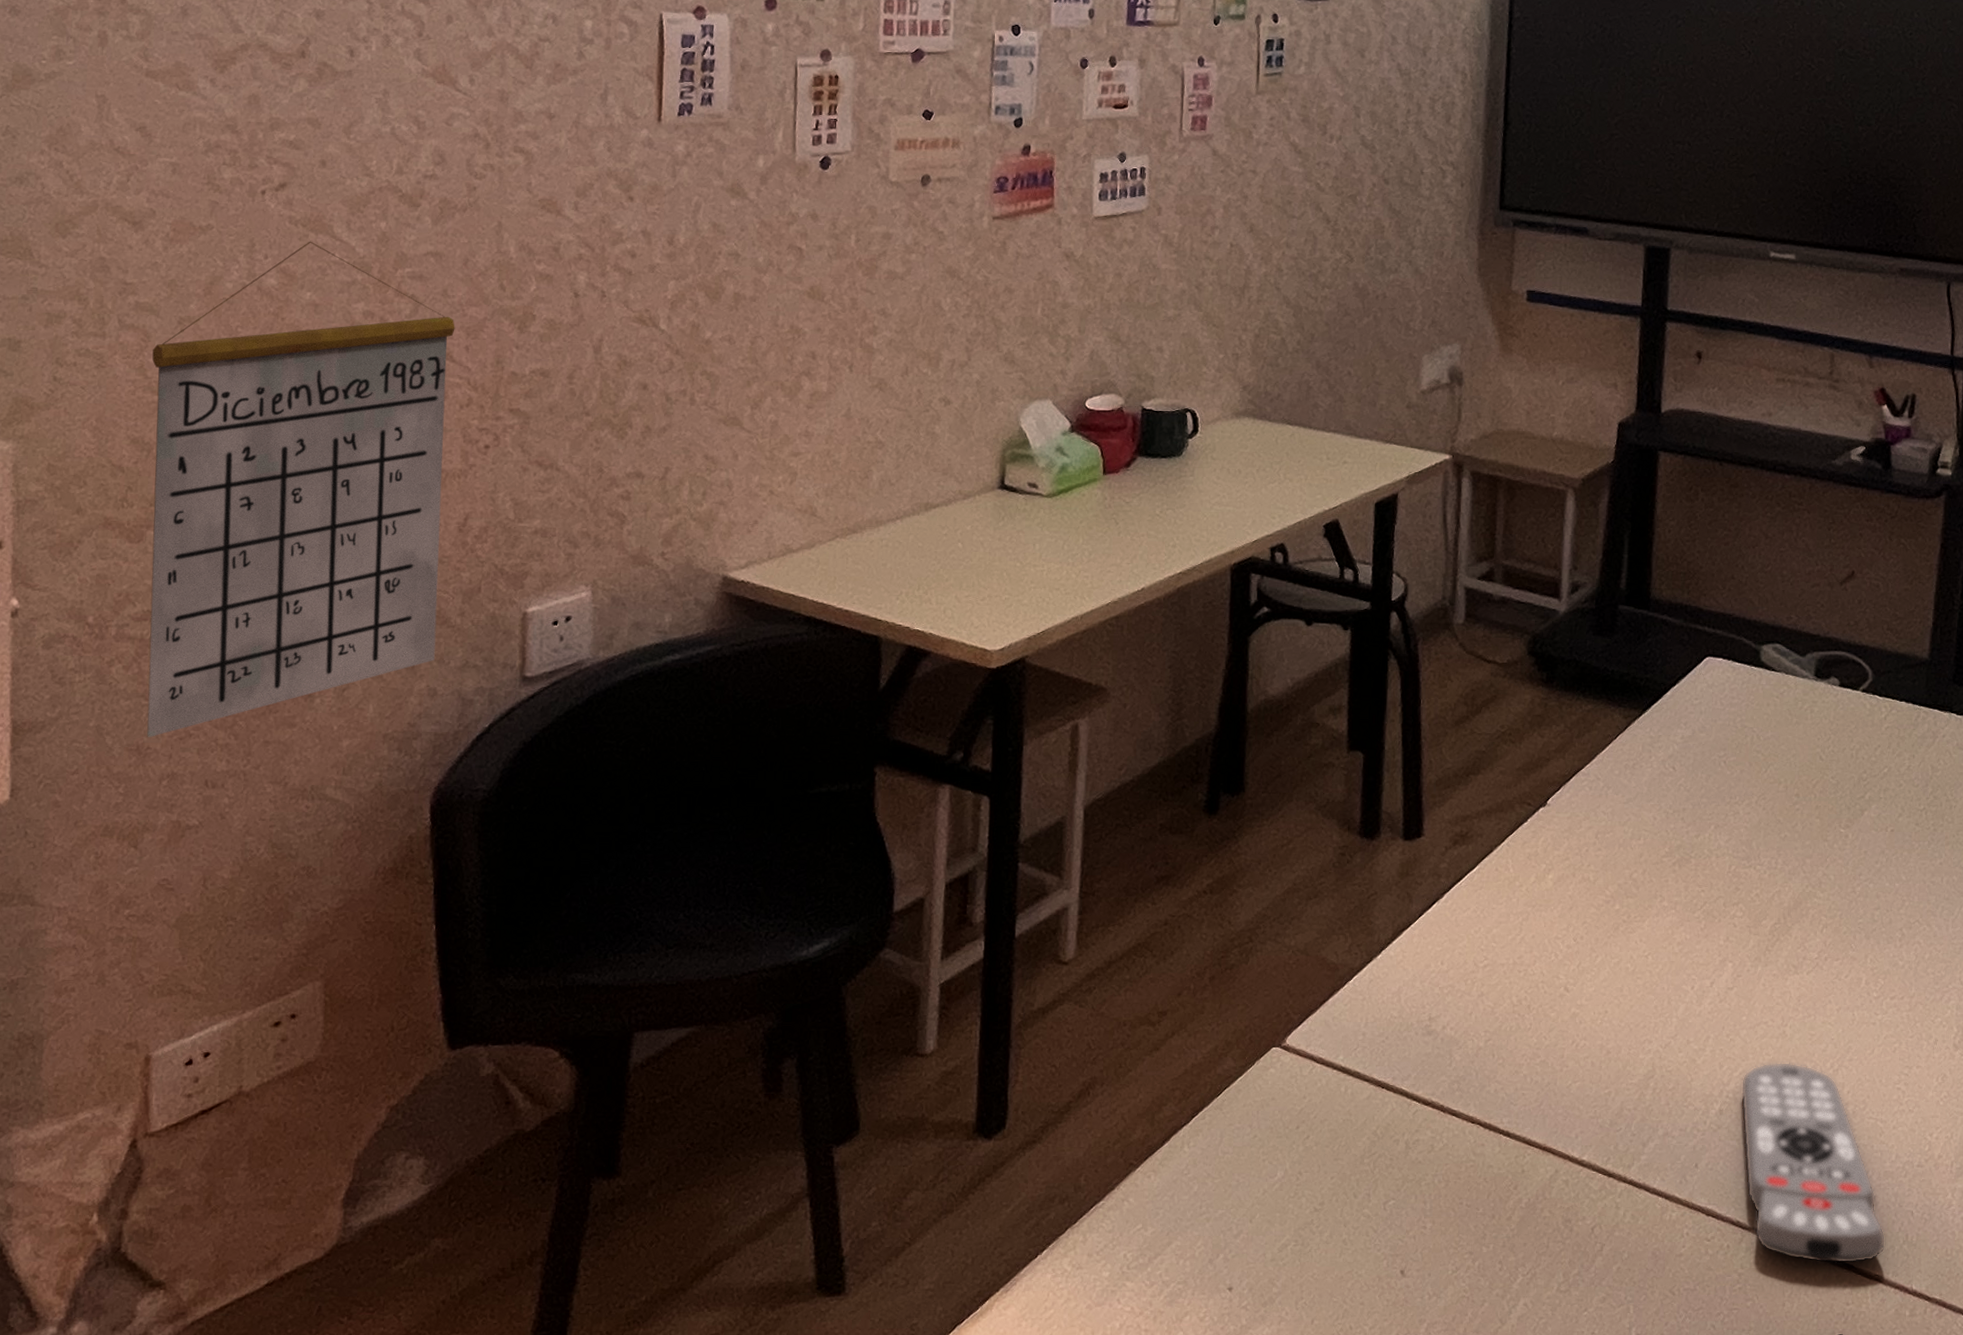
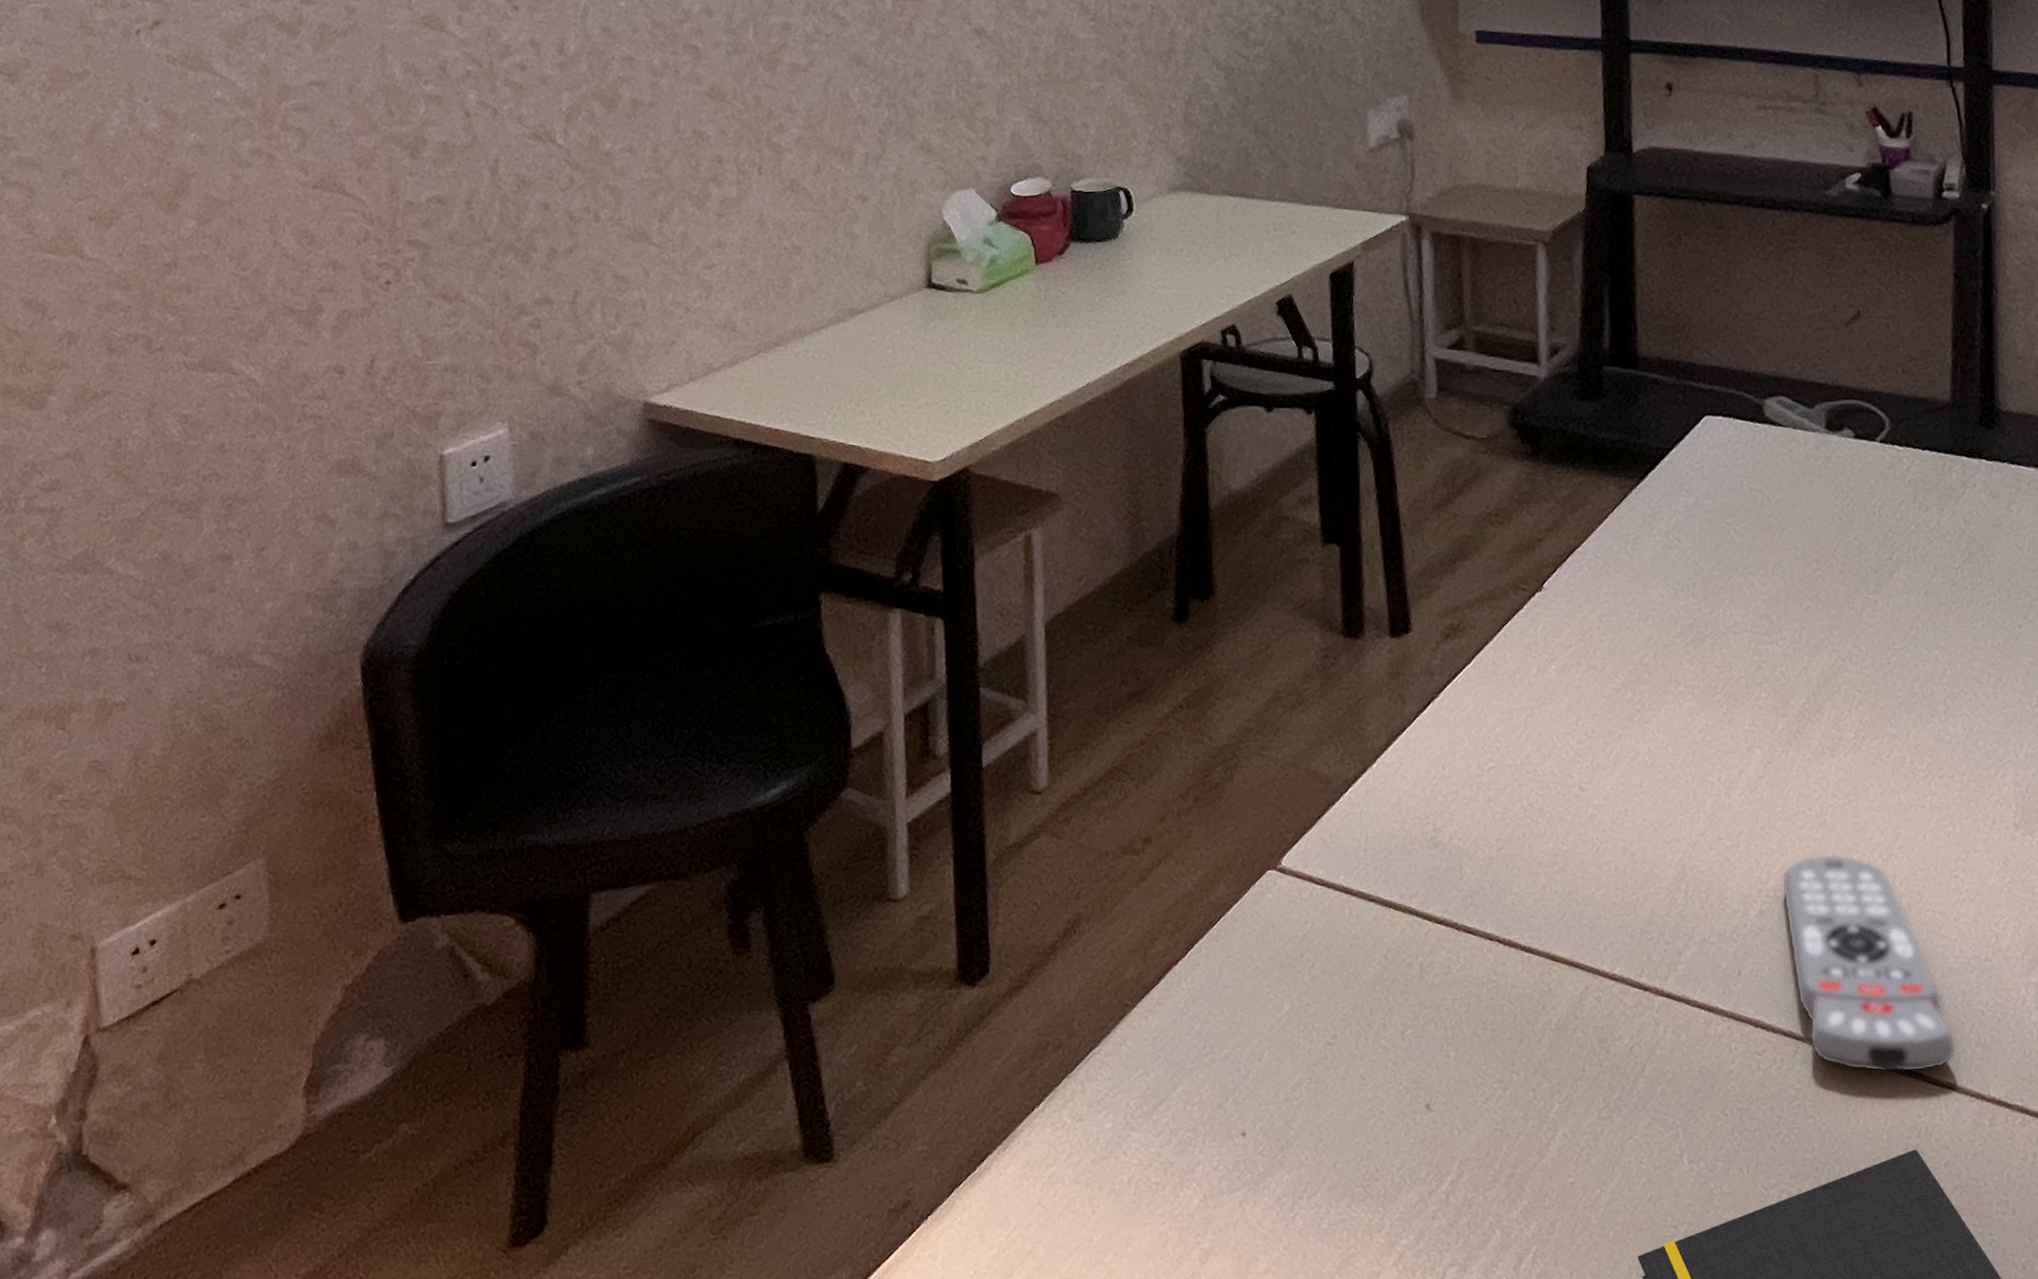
calendar: present [147,241,455,738] -> none [39,79,353,614]

